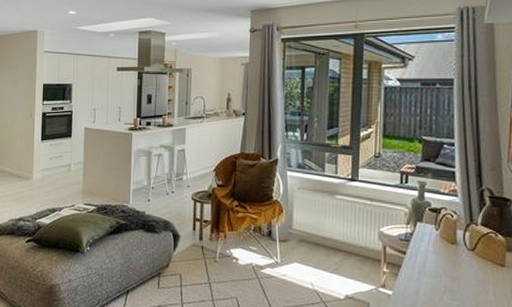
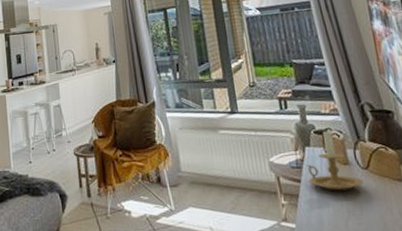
candle holder: none [414,209,467,268] -> present [308,129,364,191]

